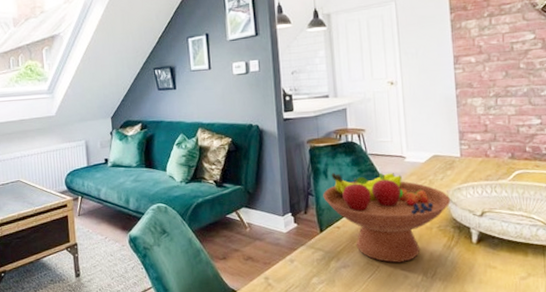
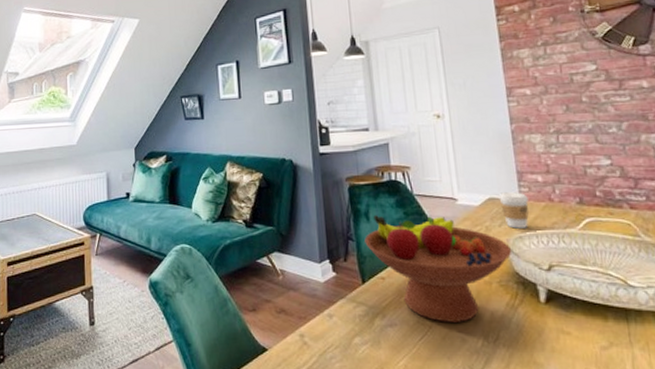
coffee cup: none [442,149,468,181] -> present [499,192,529,229]

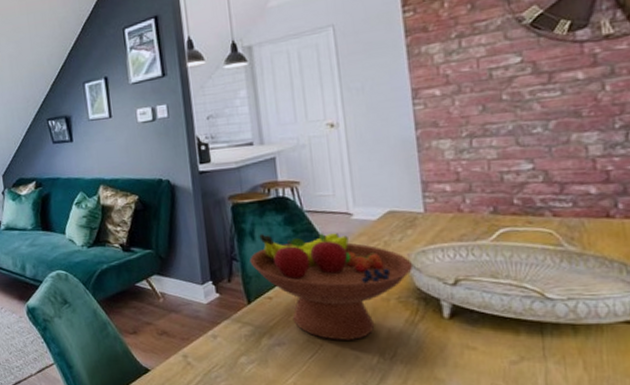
coffee cup: present [499,192,529,229] -> none [400,203,434,243]

